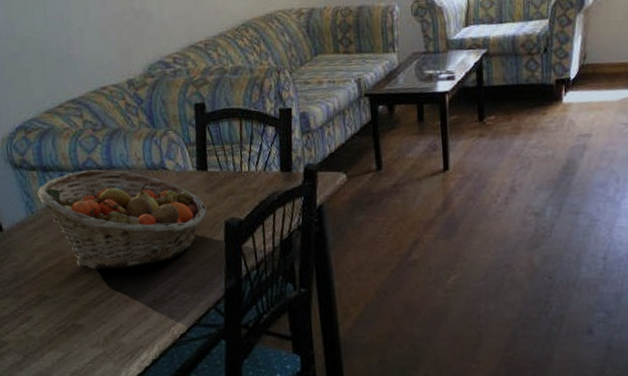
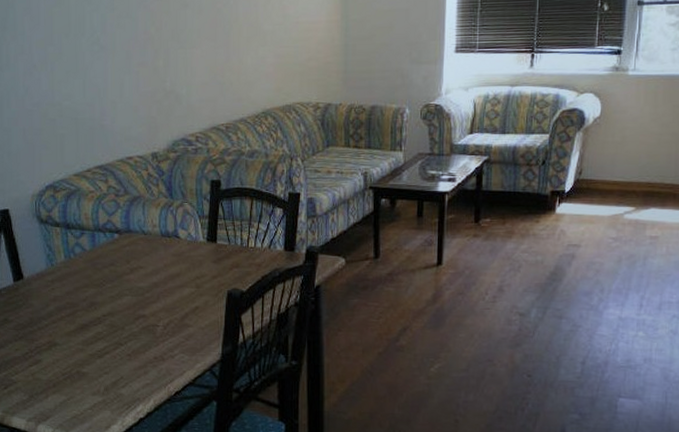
fruit basket: present [37,169,208,270] -> none [58,232,213,325]

